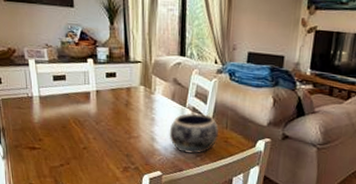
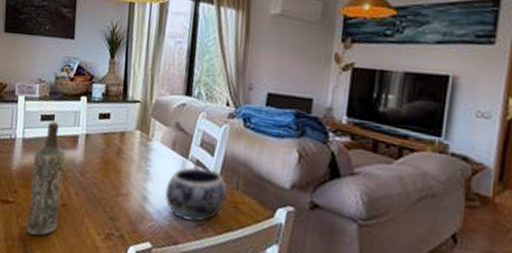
bottle: none [52,81,82,172] -> present [26,121,66,236]

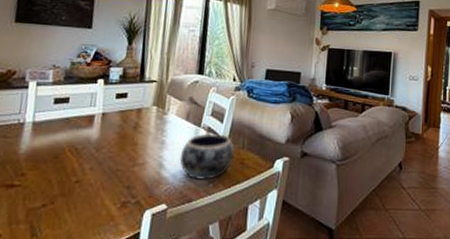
bottle: present [26,121,66,236] -> none [34,104,81,215]

